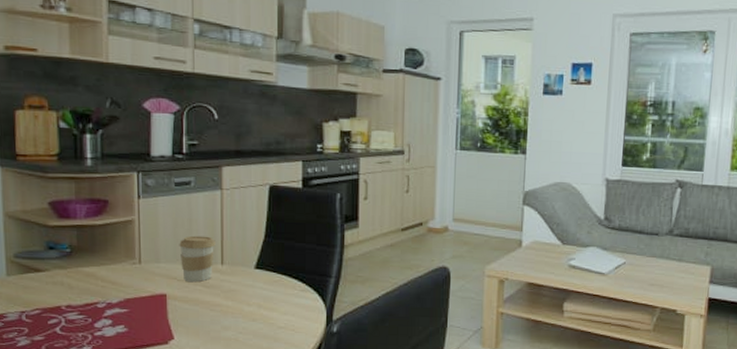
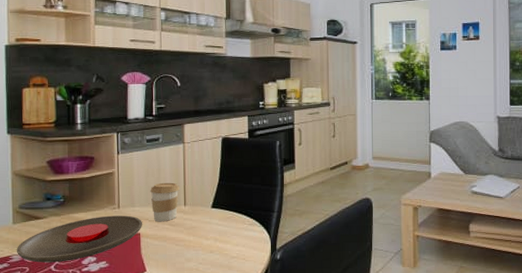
plate: none [11,271,169,324] -> present [16,215,142,263]

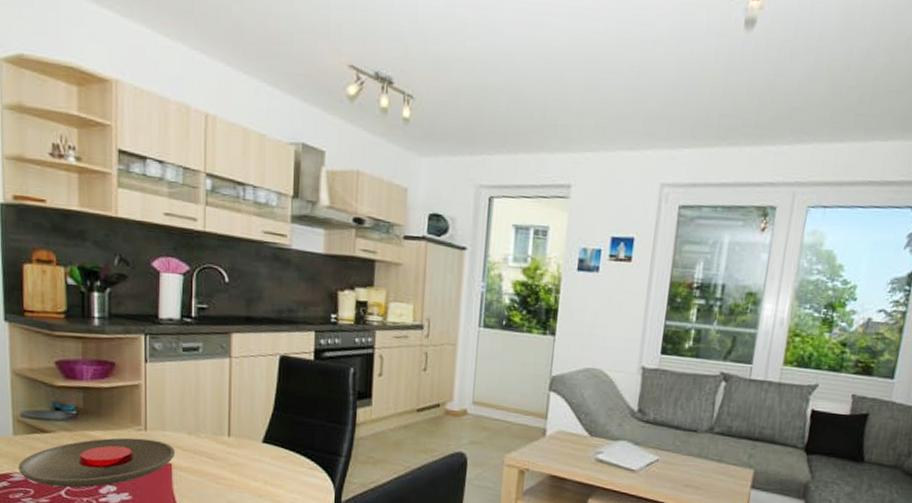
coffee cup: present [150,182,179,222] -> none [185,404,223,454]

